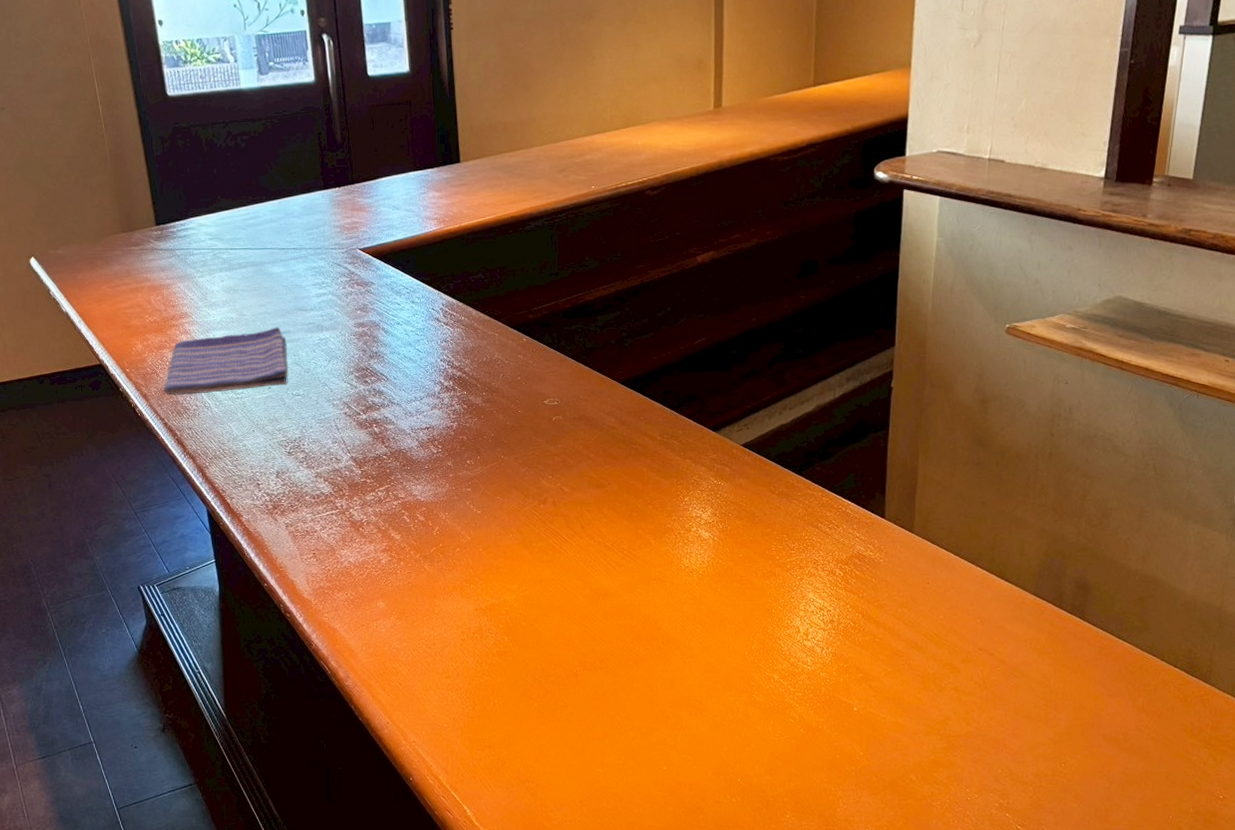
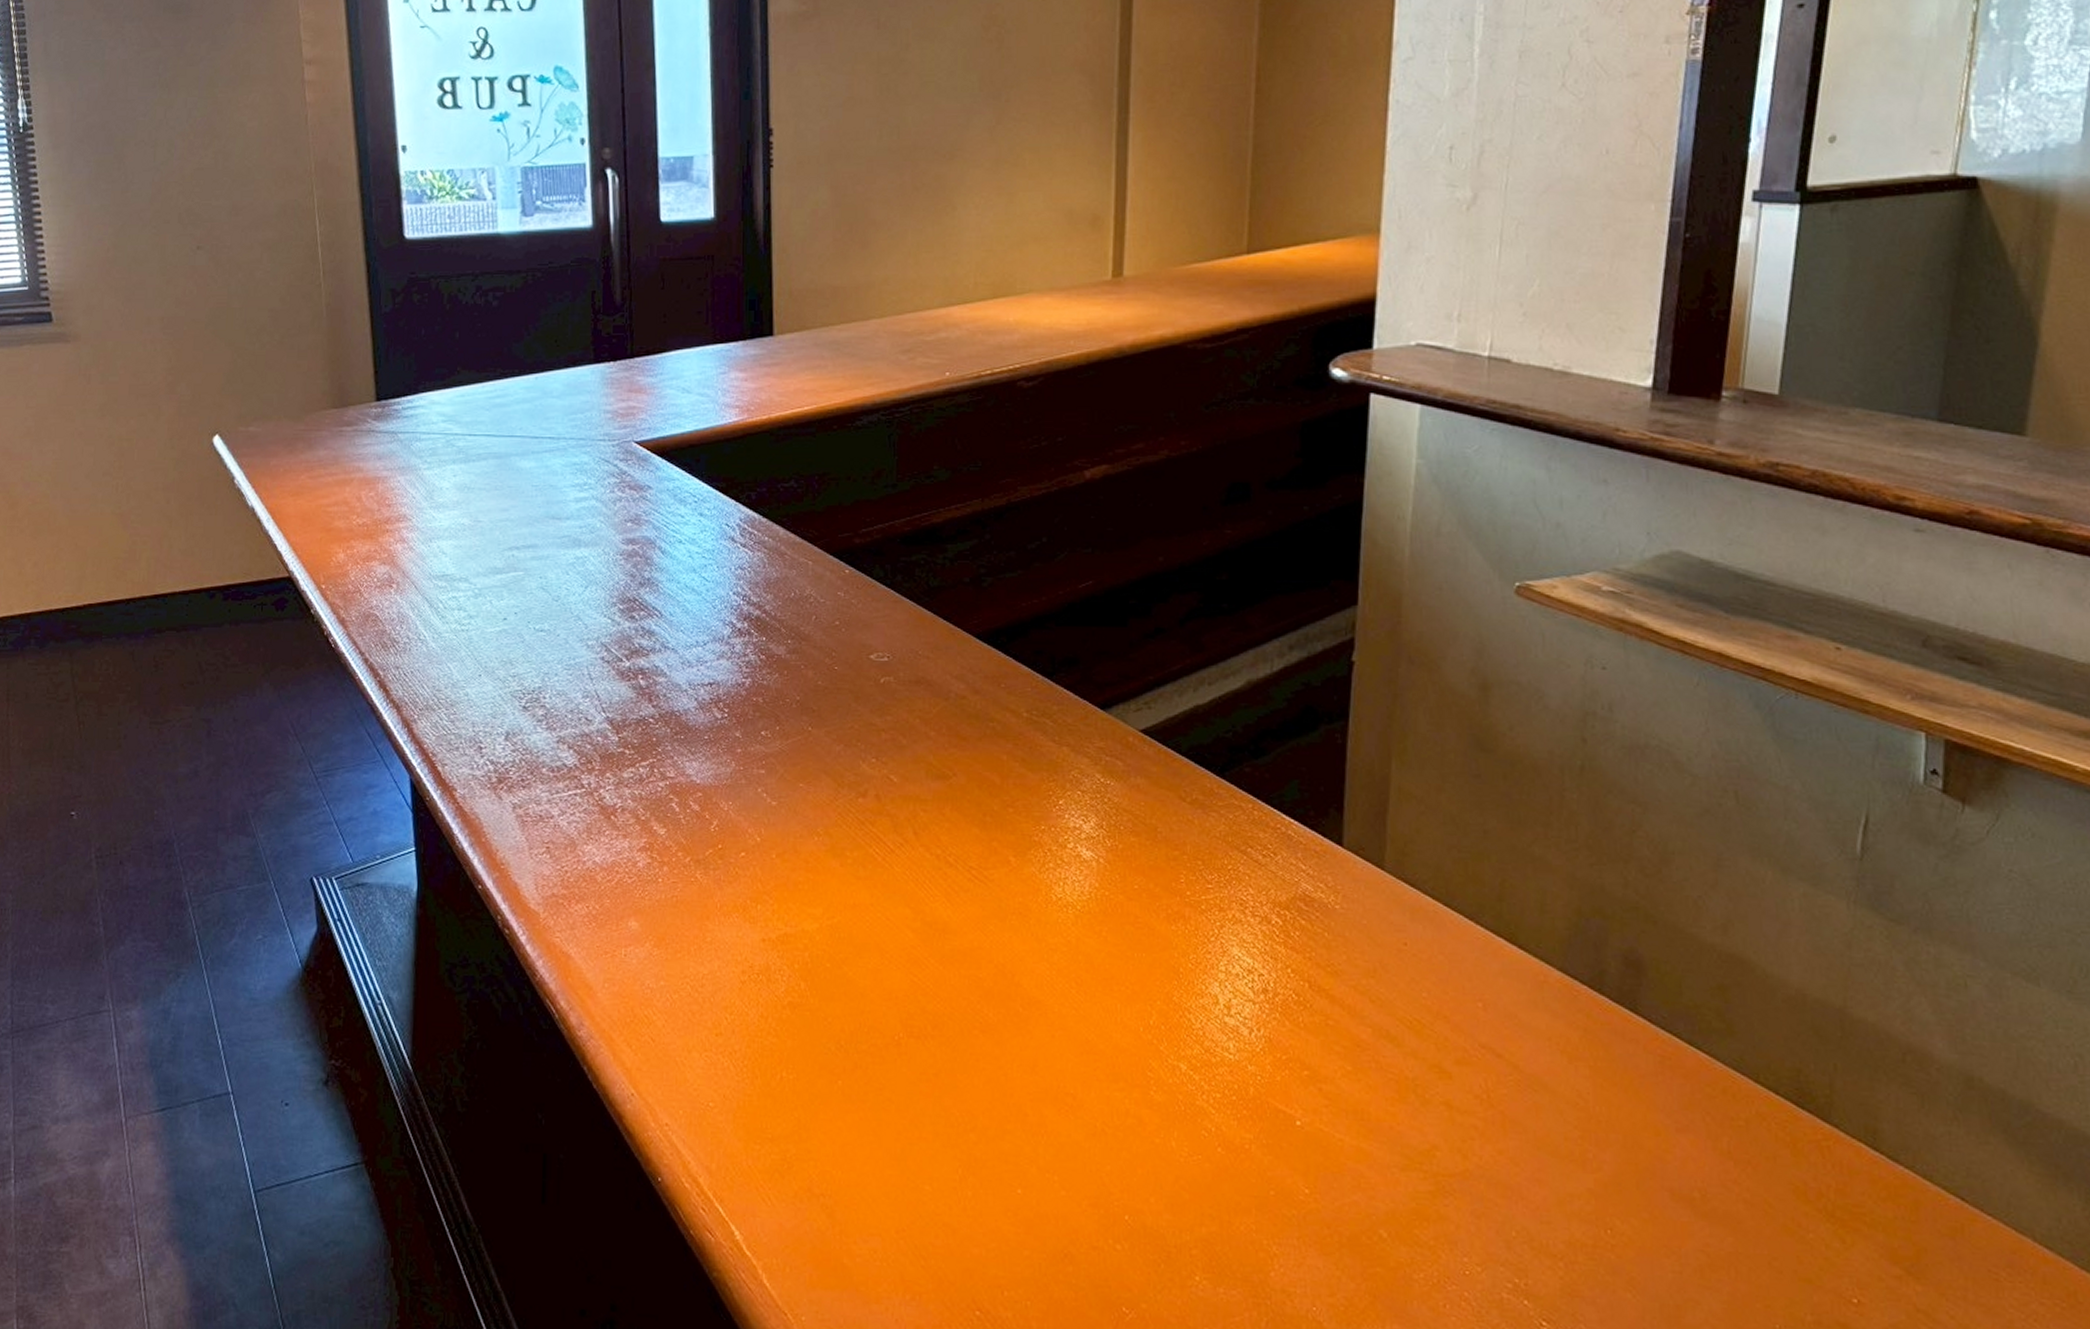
dish towel: present [163,327,288,395] -> none [366,539,532,623]

